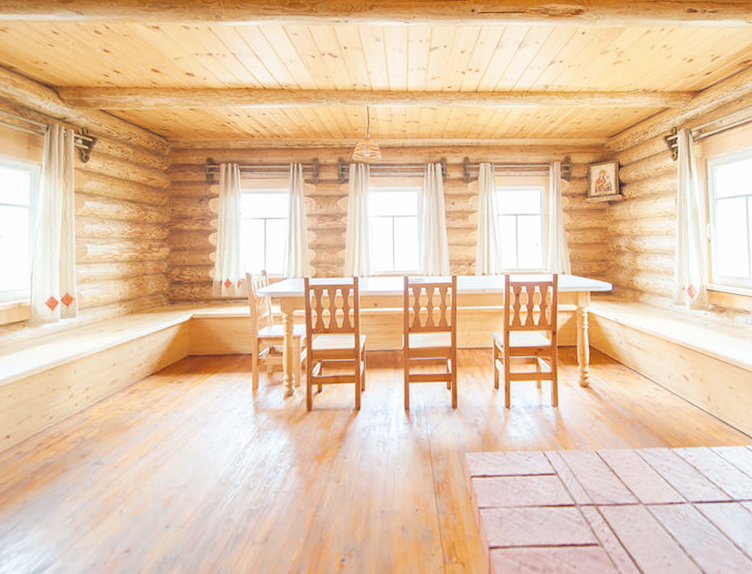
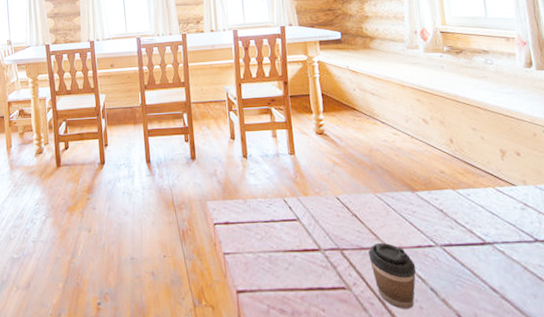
coffee cup: none [623,499,667,566] -> present [368,243,417,309]

